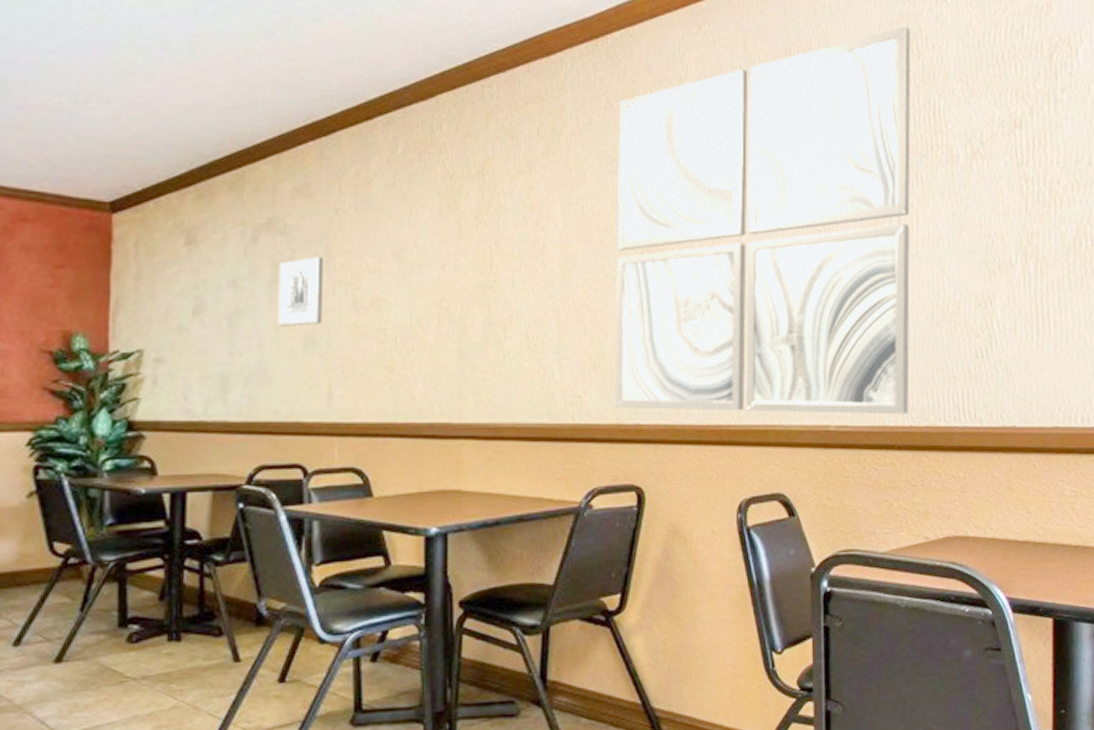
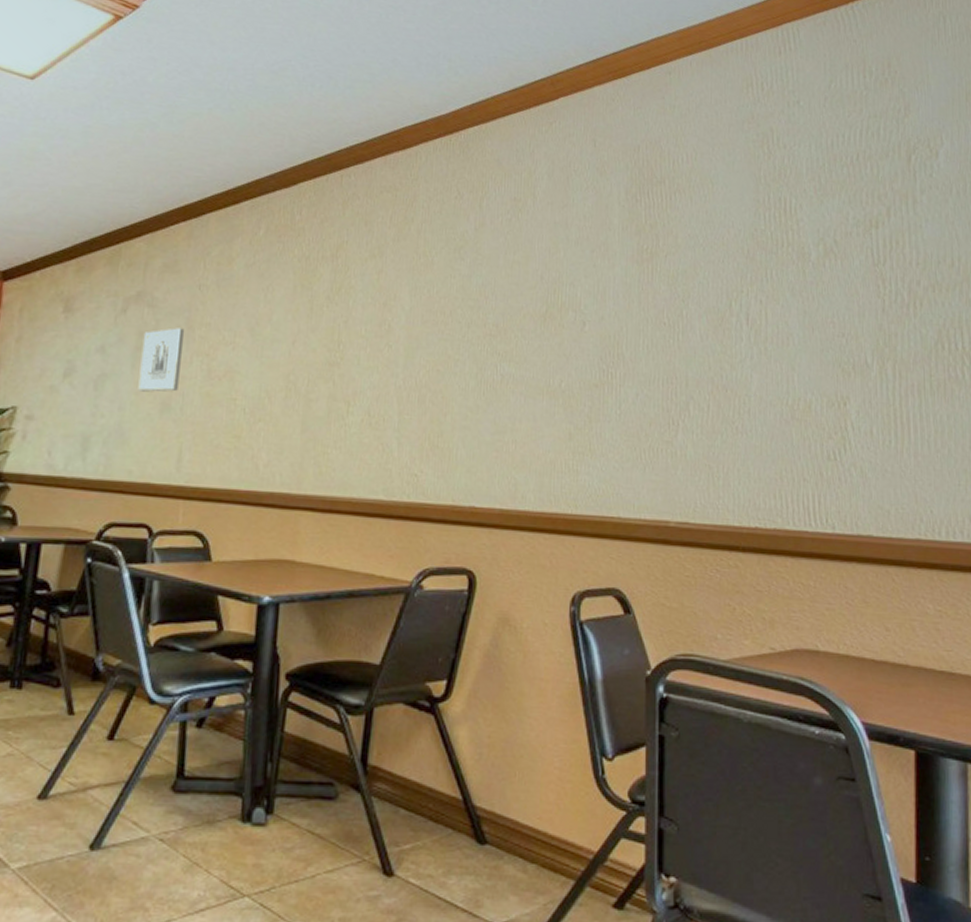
wall art: present [615,26,911,415] -> none [451,126,761,515]

